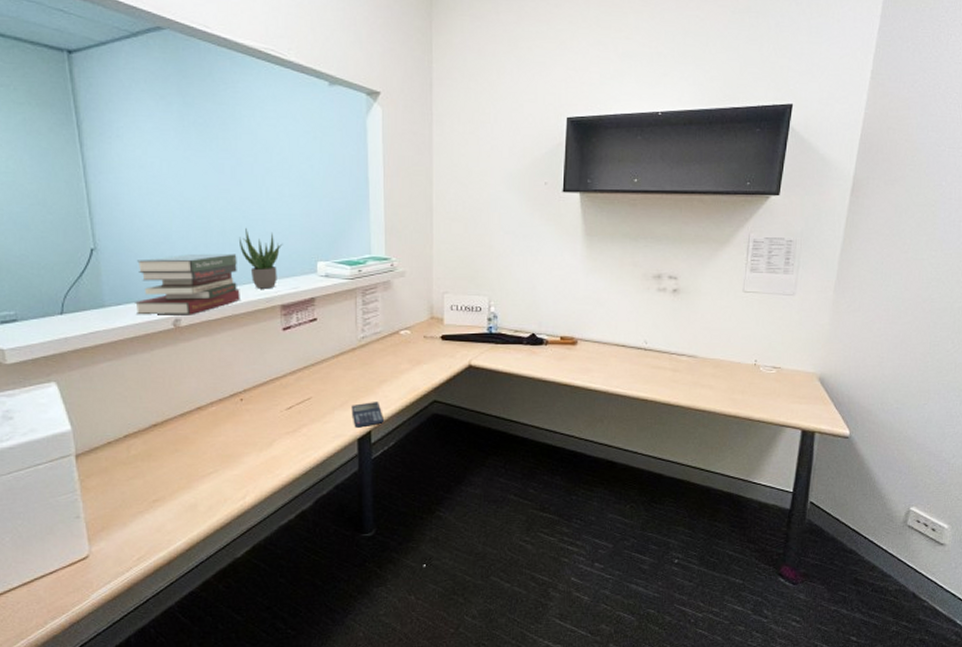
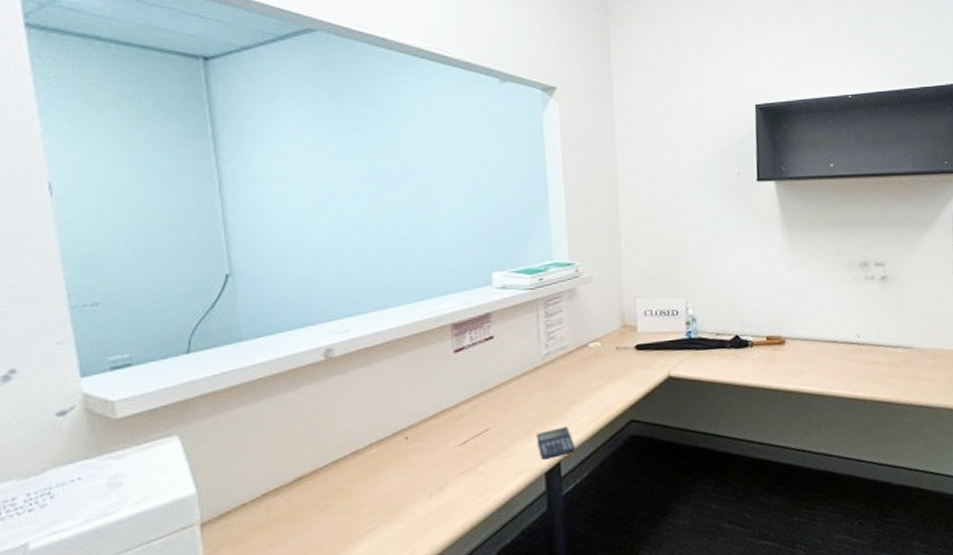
books: present [135,253,240,315] -> none [278,269,404,348]
potted plant: present [240,228,283,289] -> none [402,240,453,308]

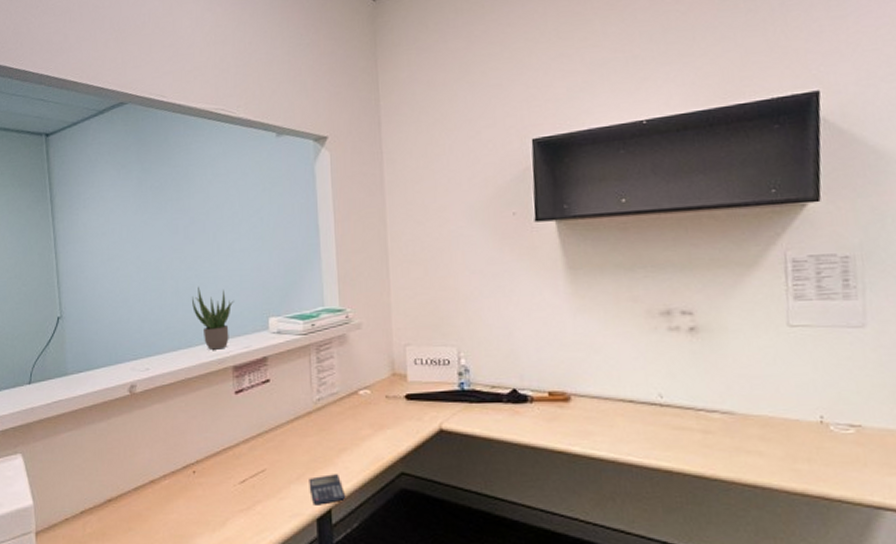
potted plant: none [402,240,453,308] -> present [192,287,234,350]

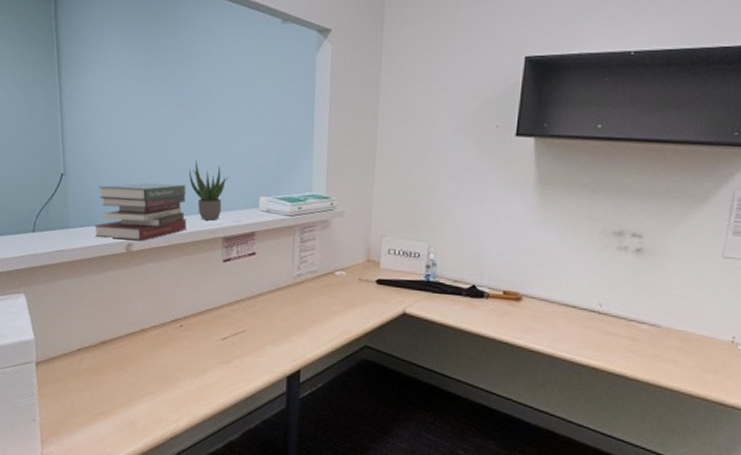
books: none [95,314,193,382] -> present [95,182,187,241]
calculator: present [309,474,346,505] -> none [282,340,315,366]

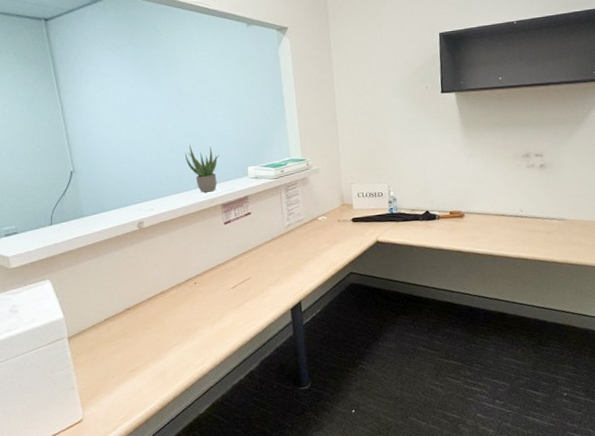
books: present [95,182,187,241] -> none [107,166,189,221]

